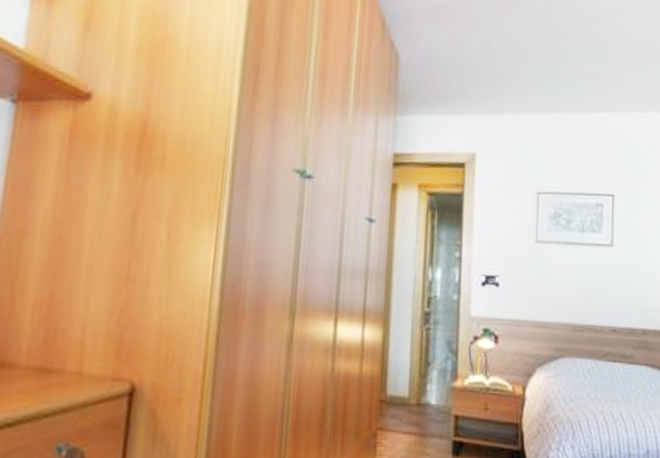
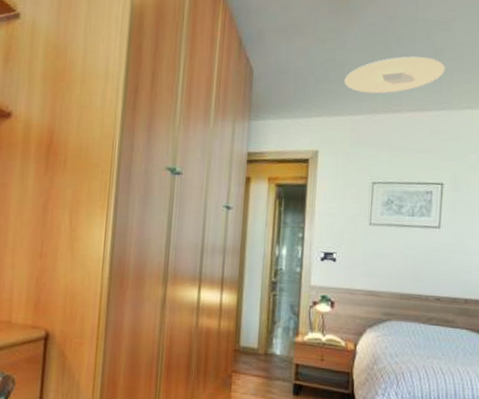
ceiling light: none [503,49,611,91] -> present [344,56,445,94]

